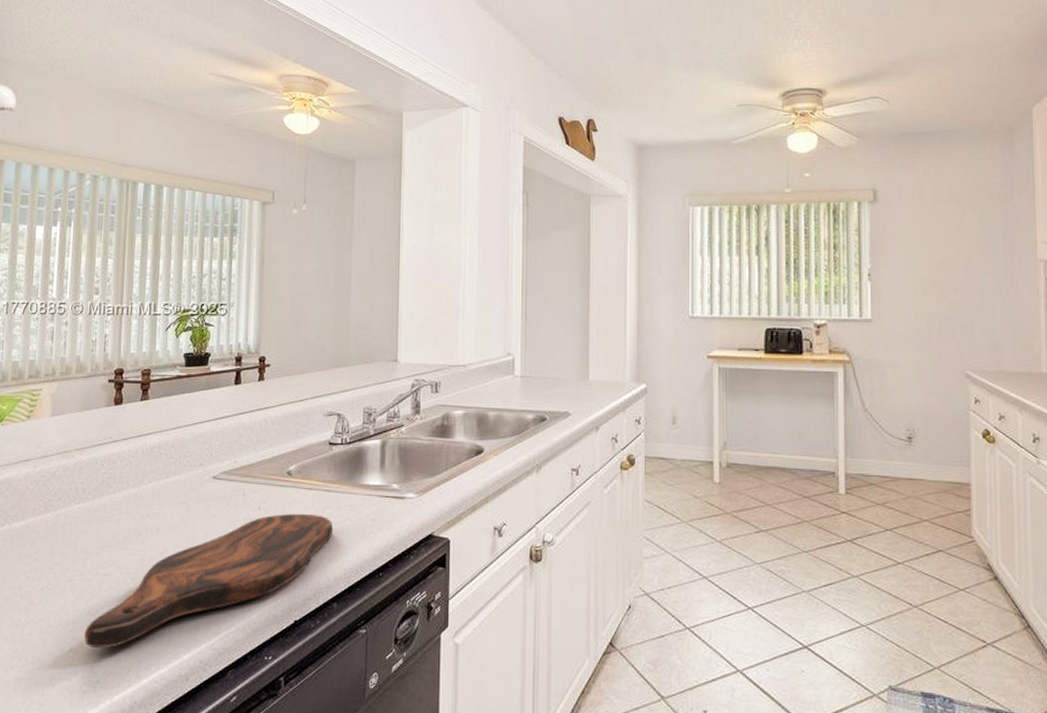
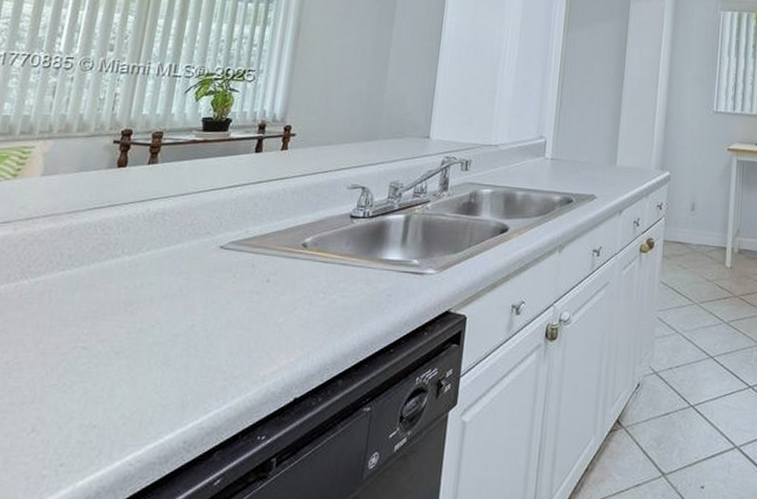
cutting board: present [84,513,334,649] -> none [50,286,347,429]

